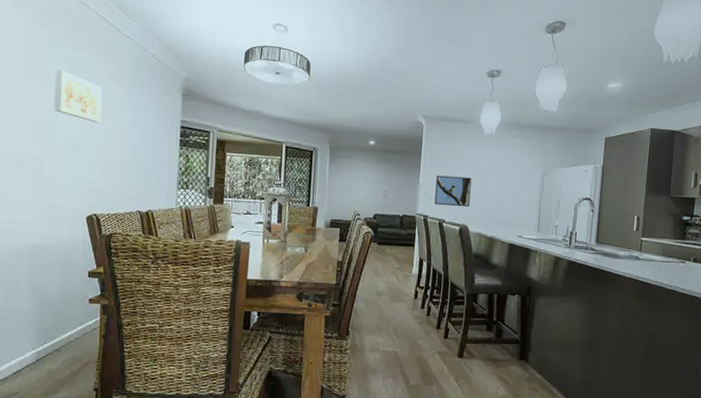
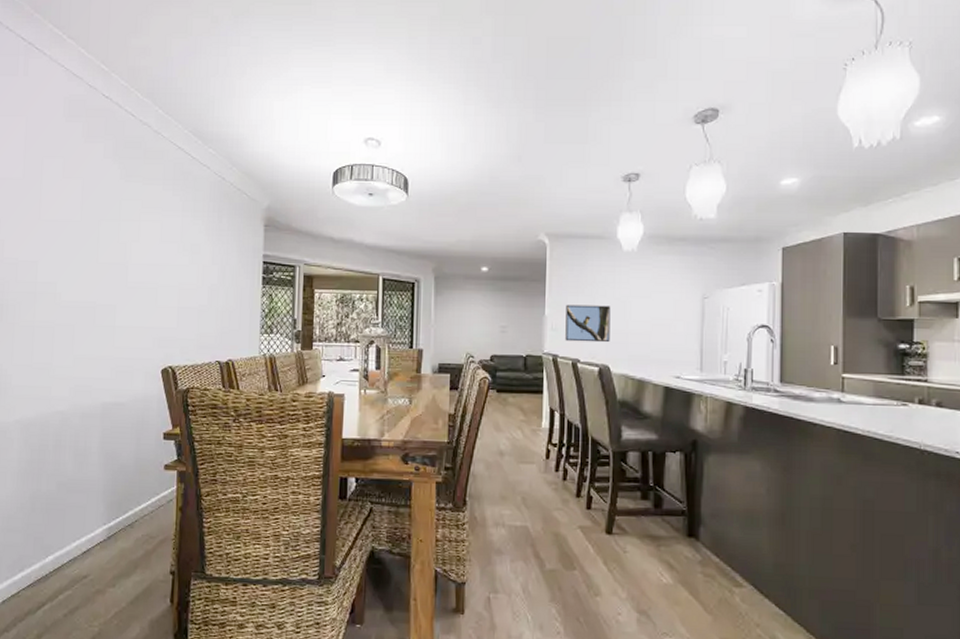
wall art: present [54,70,102,123] -> none [126,207,177,263]

